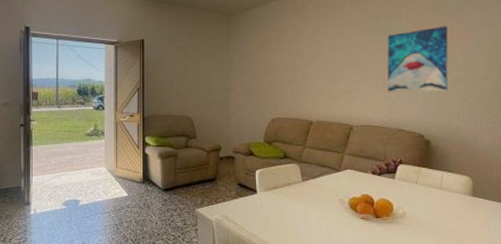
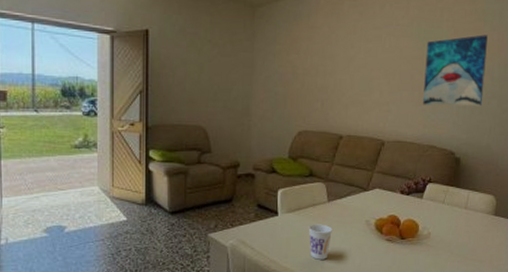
cup: none [285,202,308,235] -> present [308,224,332,260]

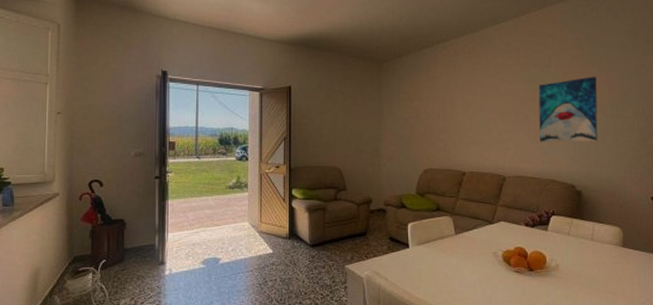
cup: present [308,224,332,260] -> none [438,256,461,291]

